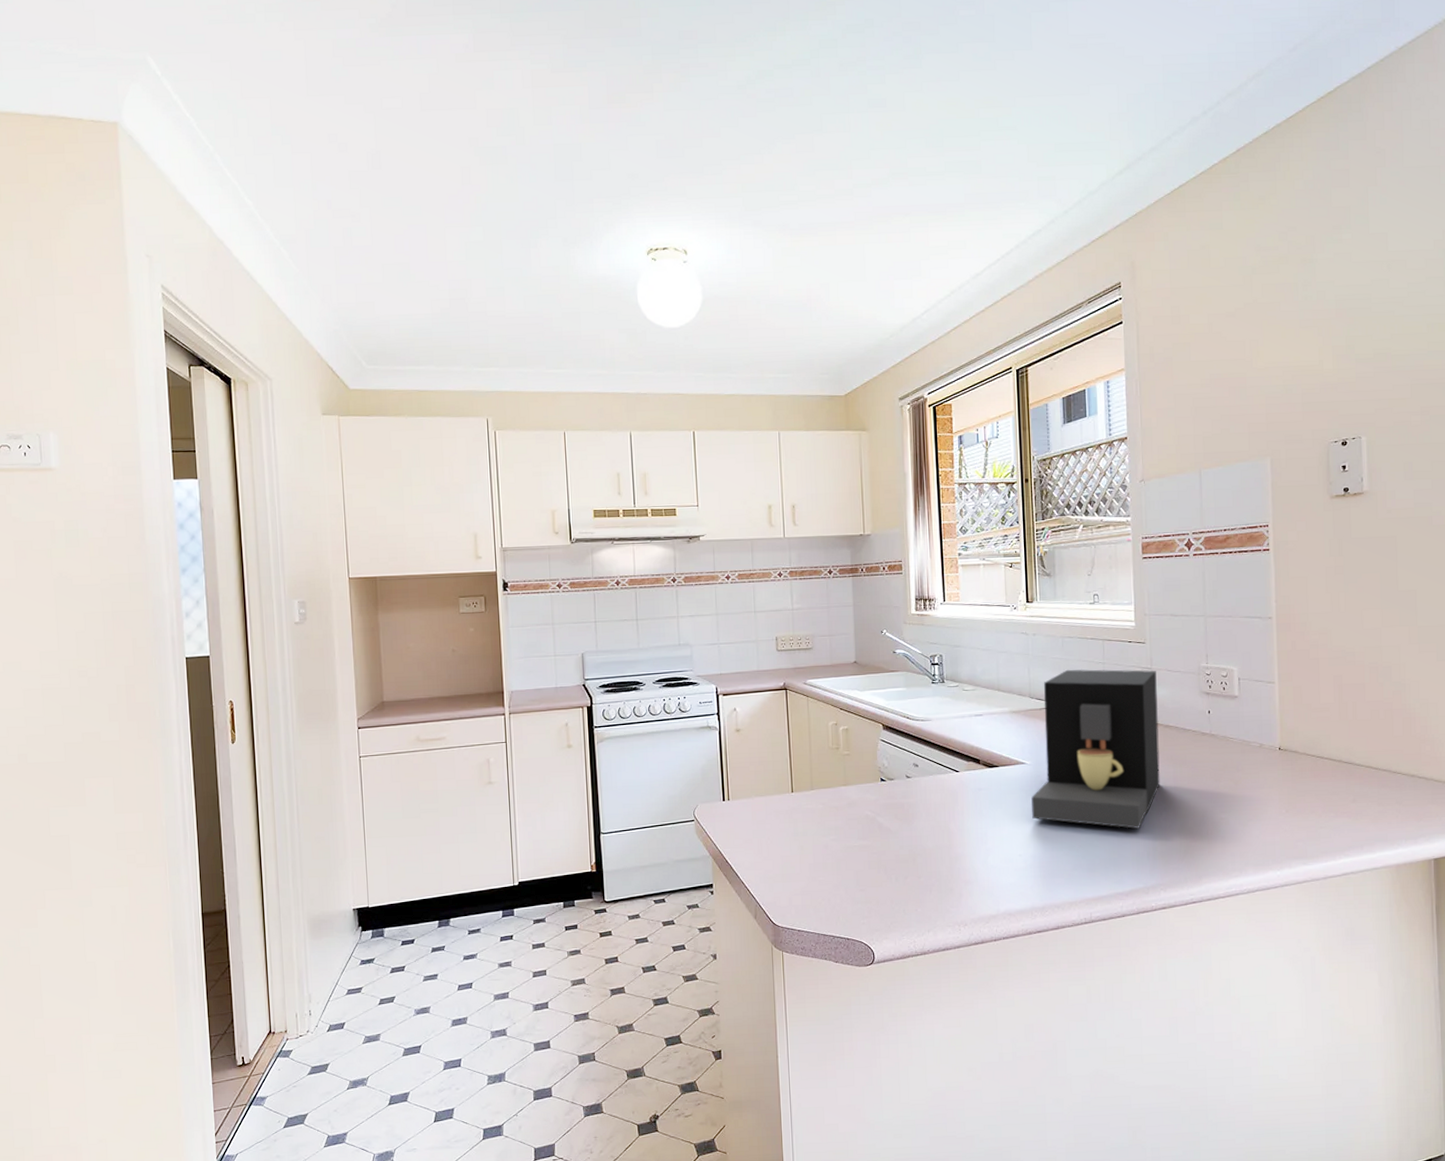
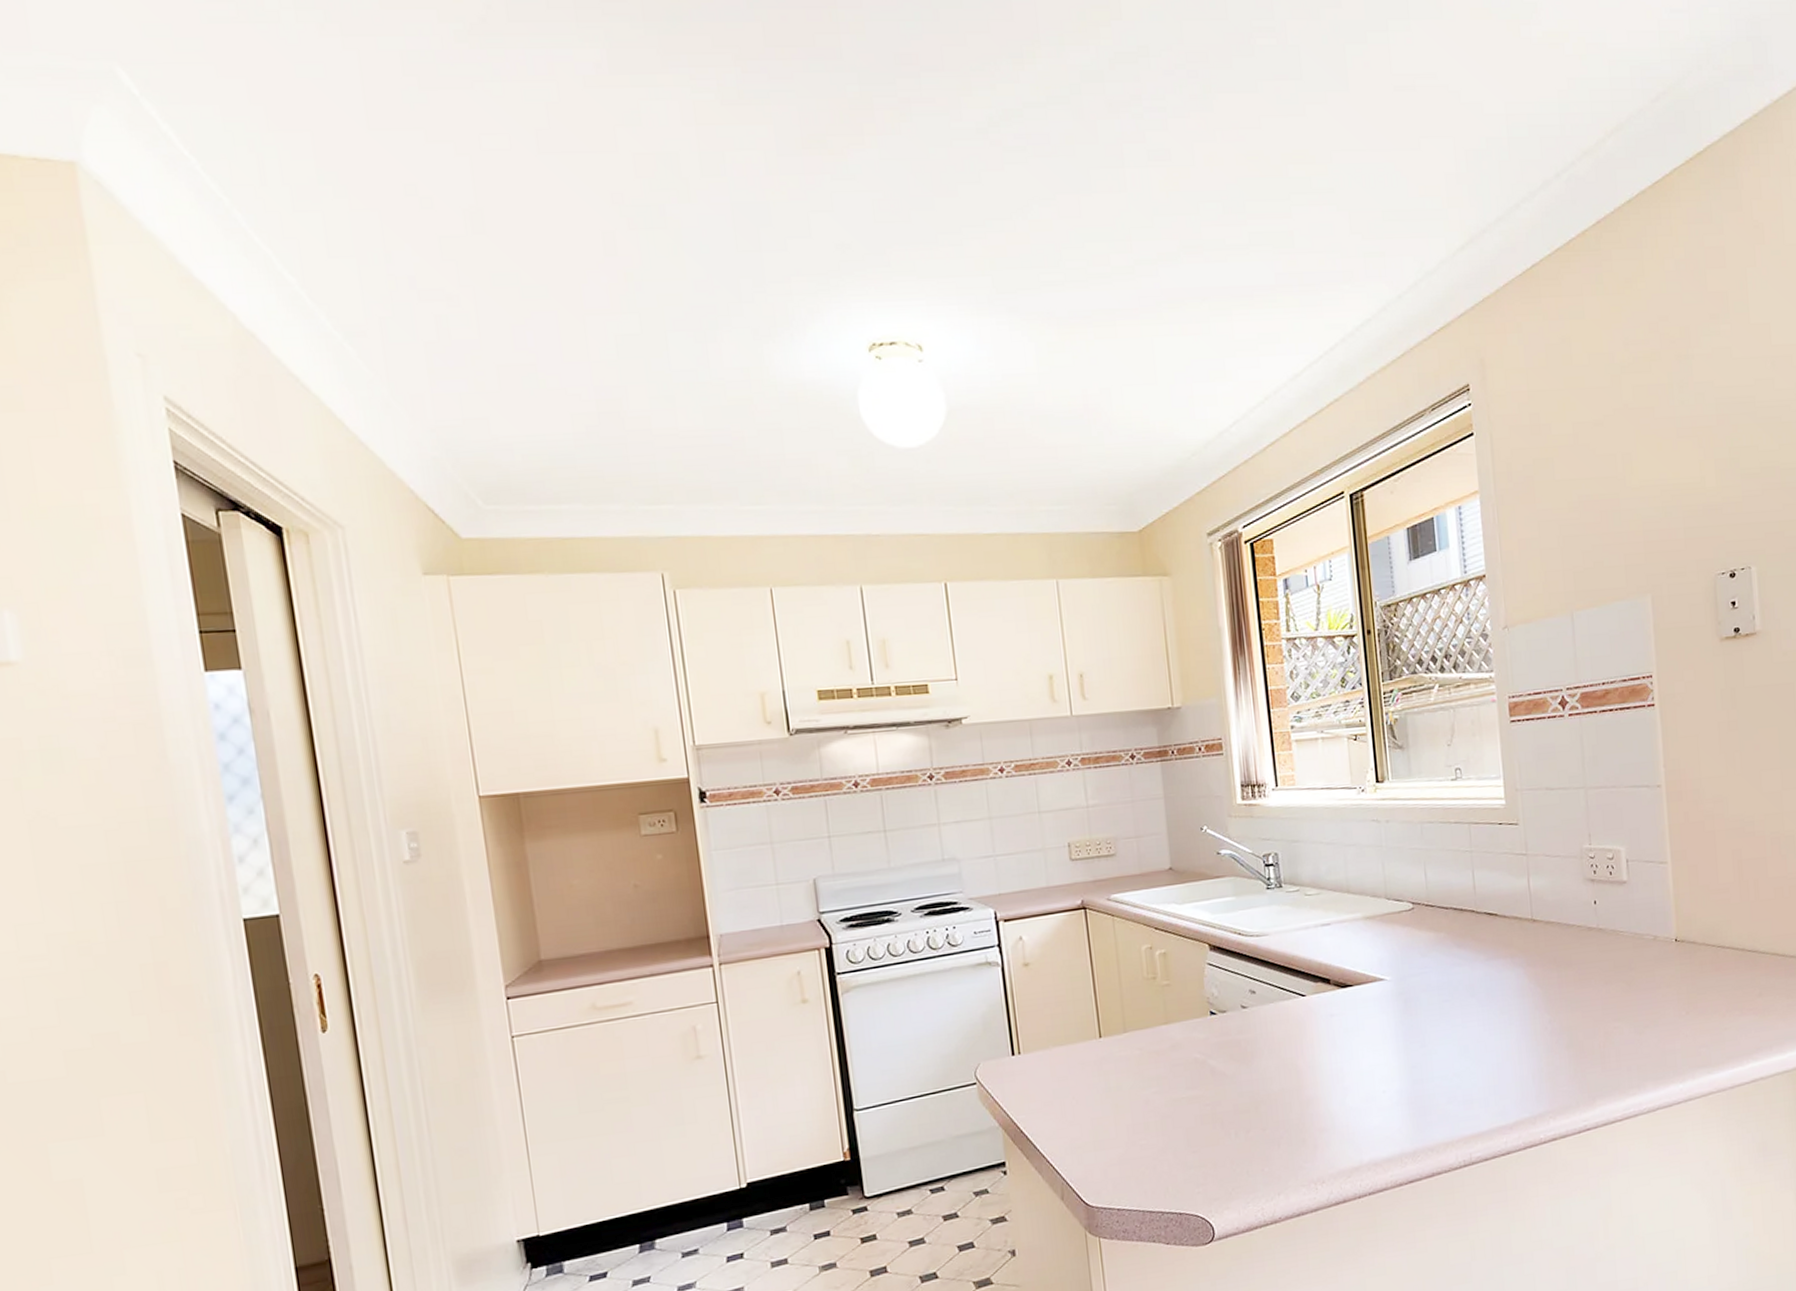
coffee maker: present [1031,669,1160,829] -> none [1394,856,1543,1048]

